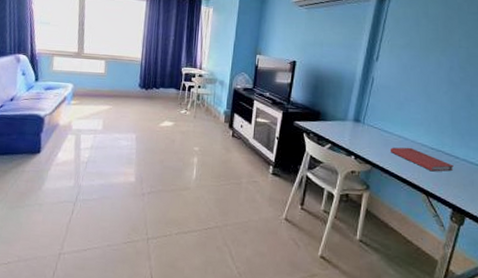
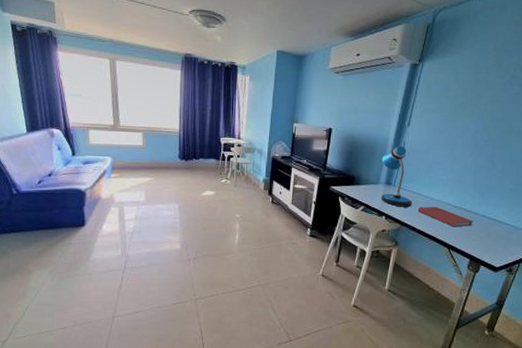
desk lamp: none [349,81,385,148] -> present [381,145,413,207]

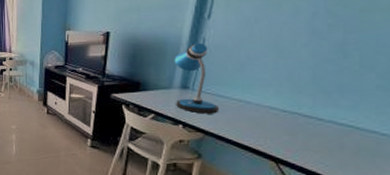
book: present [418,206,473,227] -> none [228,111,315,137]

